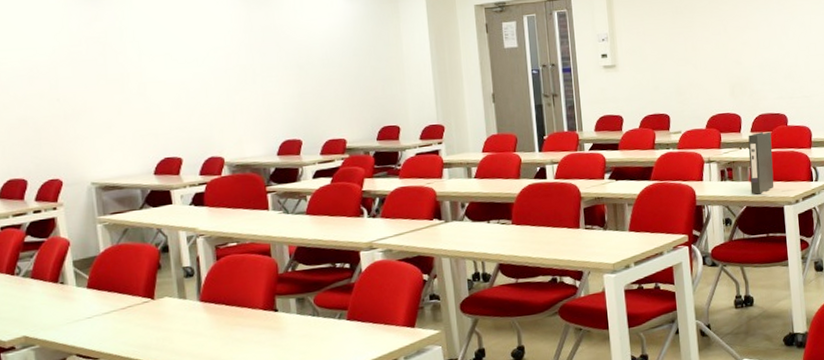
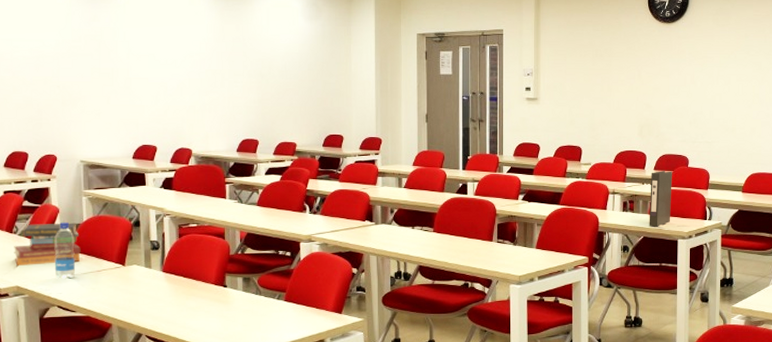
books: none [17,255,100,314] -> present [14,223,81,267]
bottle: none [66,255,95,323] -> present [54,221,75,279]

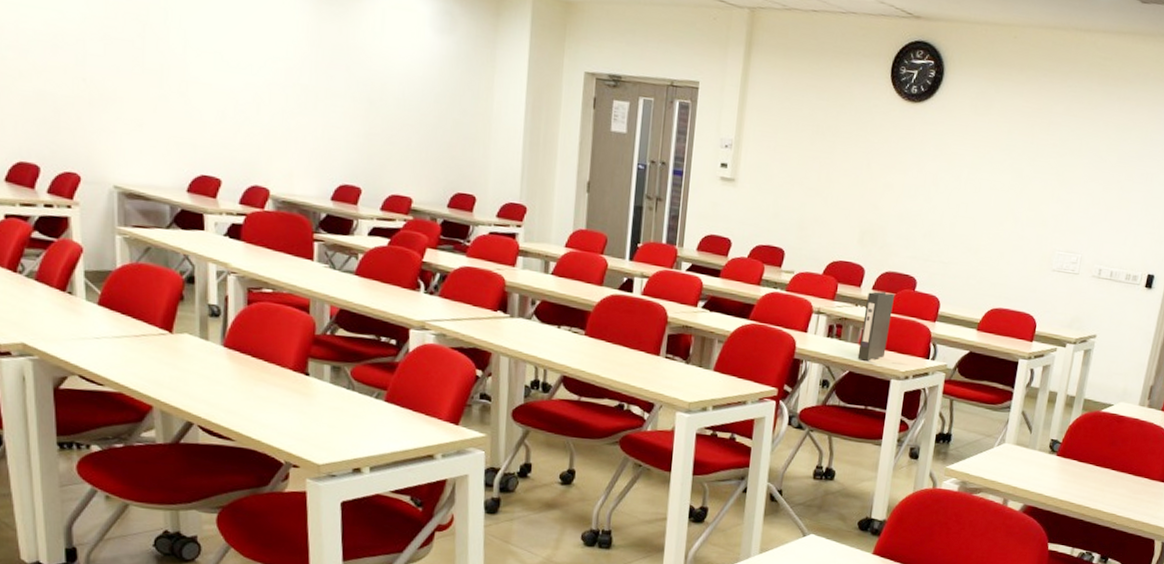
books: present [14,223,81,267] -> none [19,263,112,321]
bottle: present [54,221,75,279] -> none [75,265,104,342]

